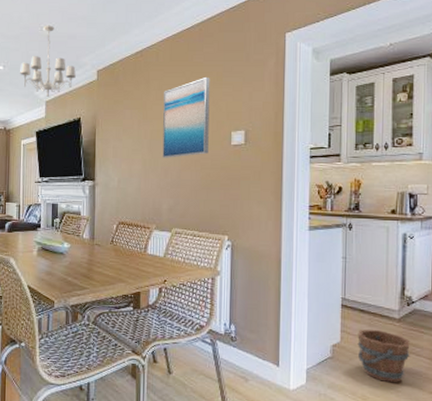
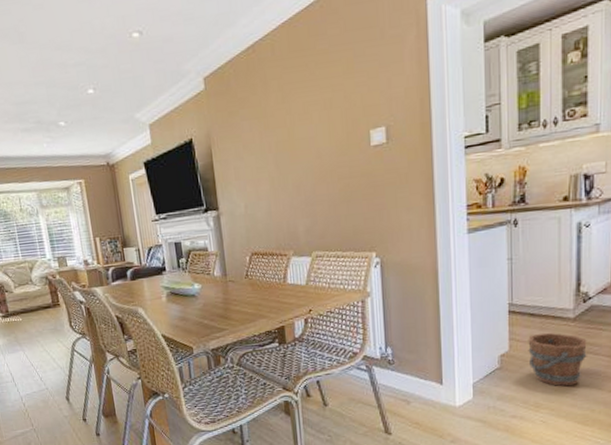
chandelier: present [20,25,76,97] -> none [112,28,180,119]
wall art: present [162,76,210,158] -> none [285,66,345,173]

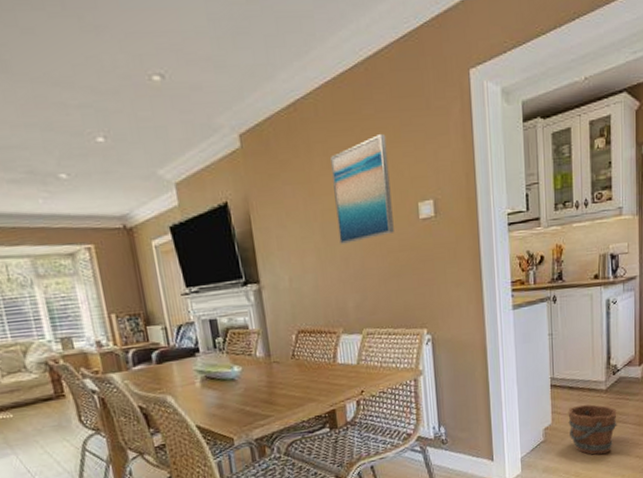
wall art: none [285,66,345,173] -> present [331,133,394,244]

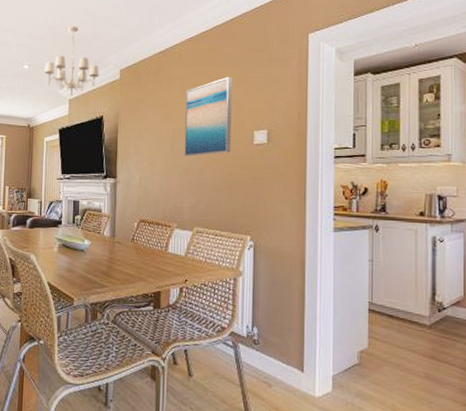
chandelier: none [128,71,211,177] -> present [44,26,99,95]
bucket: present [568,404,617,456] -> none [386,335,442,394]

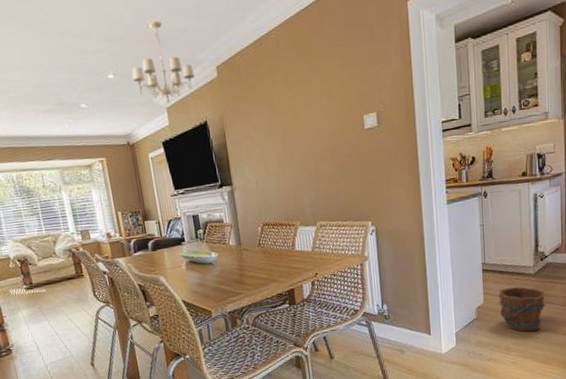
wall art: present [184,76,233,157] -> none [290,59,343,152]
bucket: none [386,335,442,394] -> present [498,286,545,332]

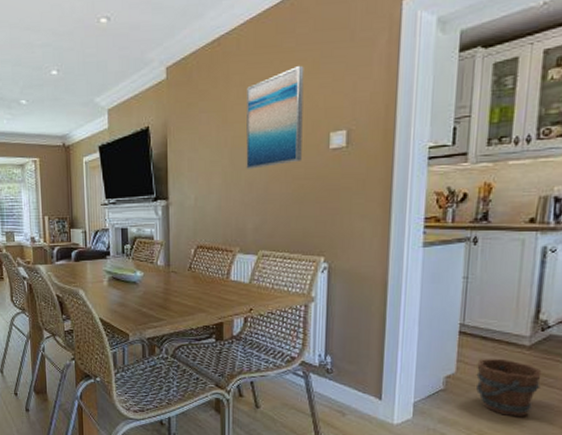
chandelier: present [131,20,194,103] -> none [76,14,141,104]
wall art: none [290,59,343,152] -> present [246,65,304,169]

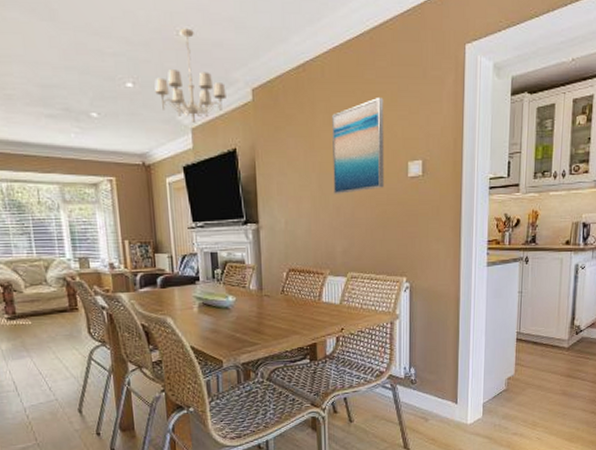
chandelier: none [76,14,141,104] -> present [154,28,226,123]
bucket: present [476,358,542,417] -> none [530,359,577,408]

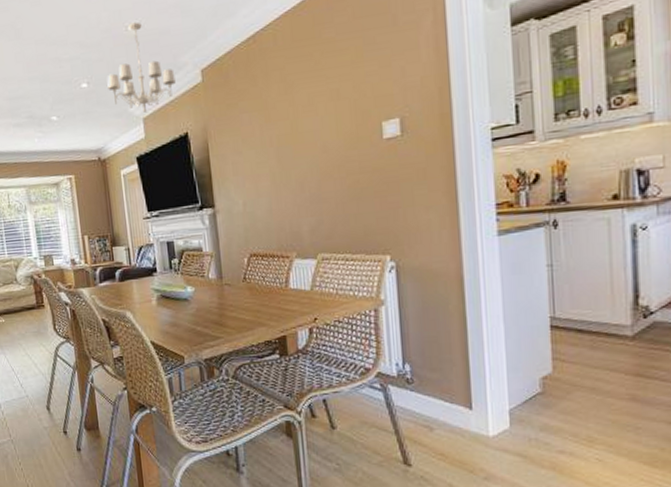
wall art: present [332,96,384,194] -> none [288,55,354,168]

